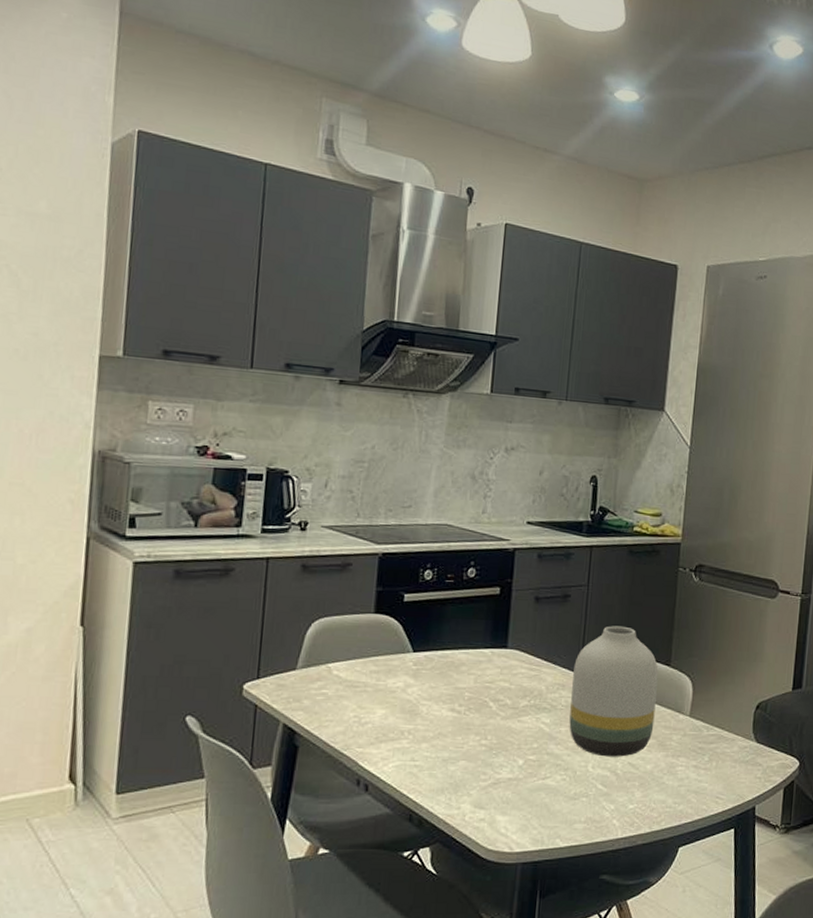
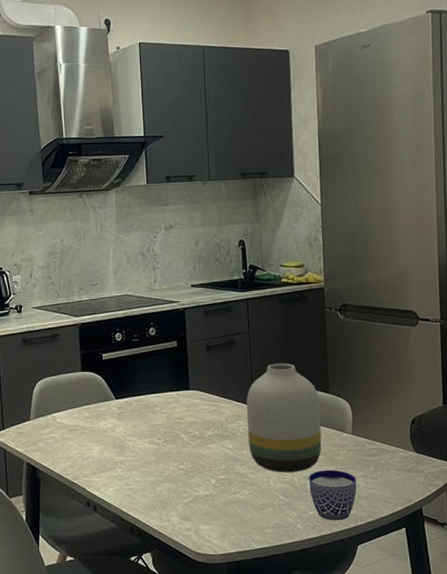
cup: none [632,756,688,817] -> present [308,469,357,521]

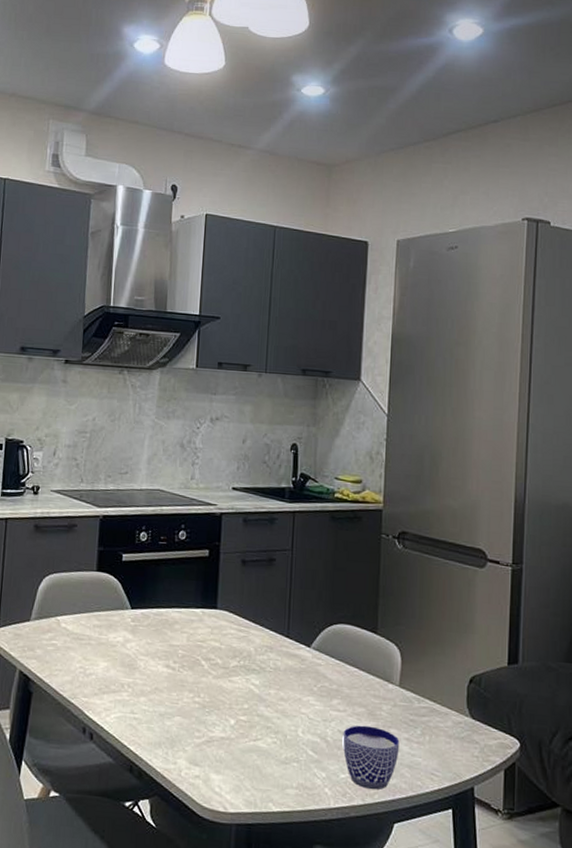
vase: present [246,363,322,473] -> none [278,590,365,724]

